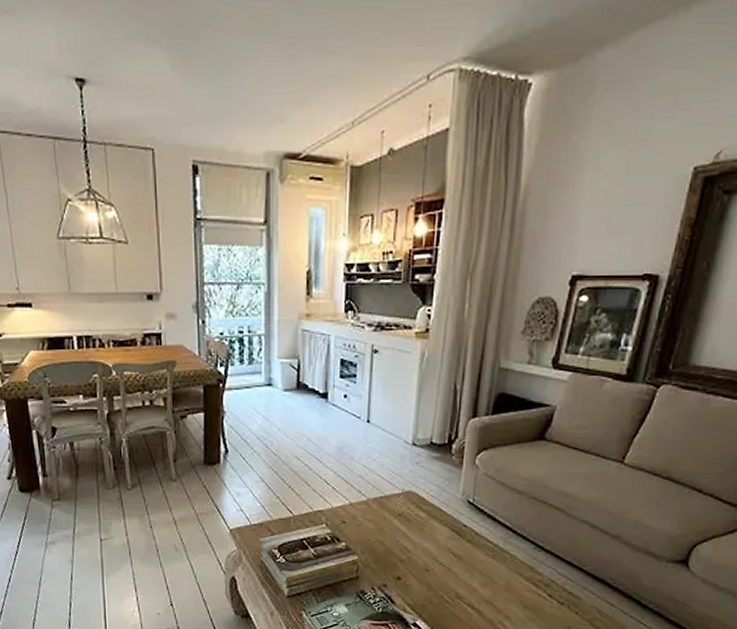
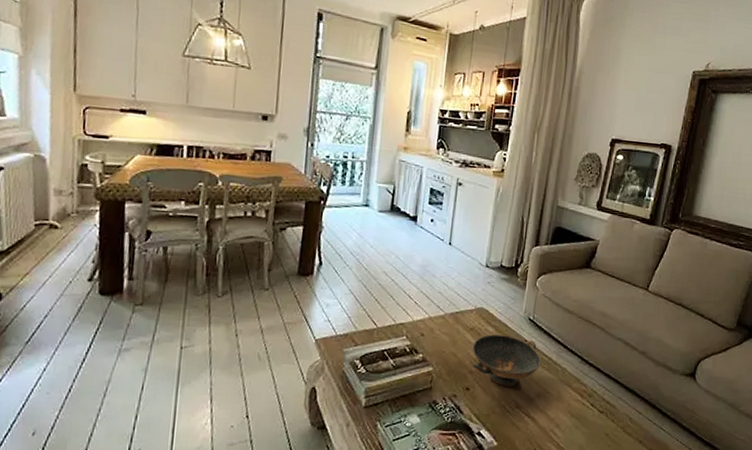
decorative bowl: none [401,520,485,577] -> present [472,334,542,387]

